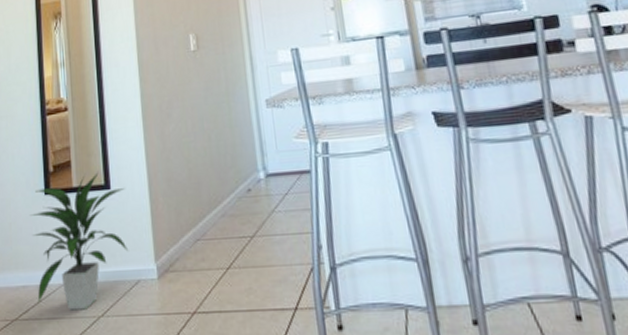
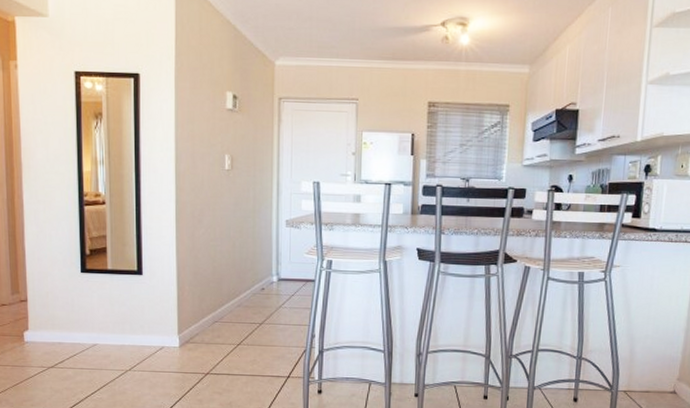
indoor plant: present [30,172,128,311] -> none [66,260,156,365]

